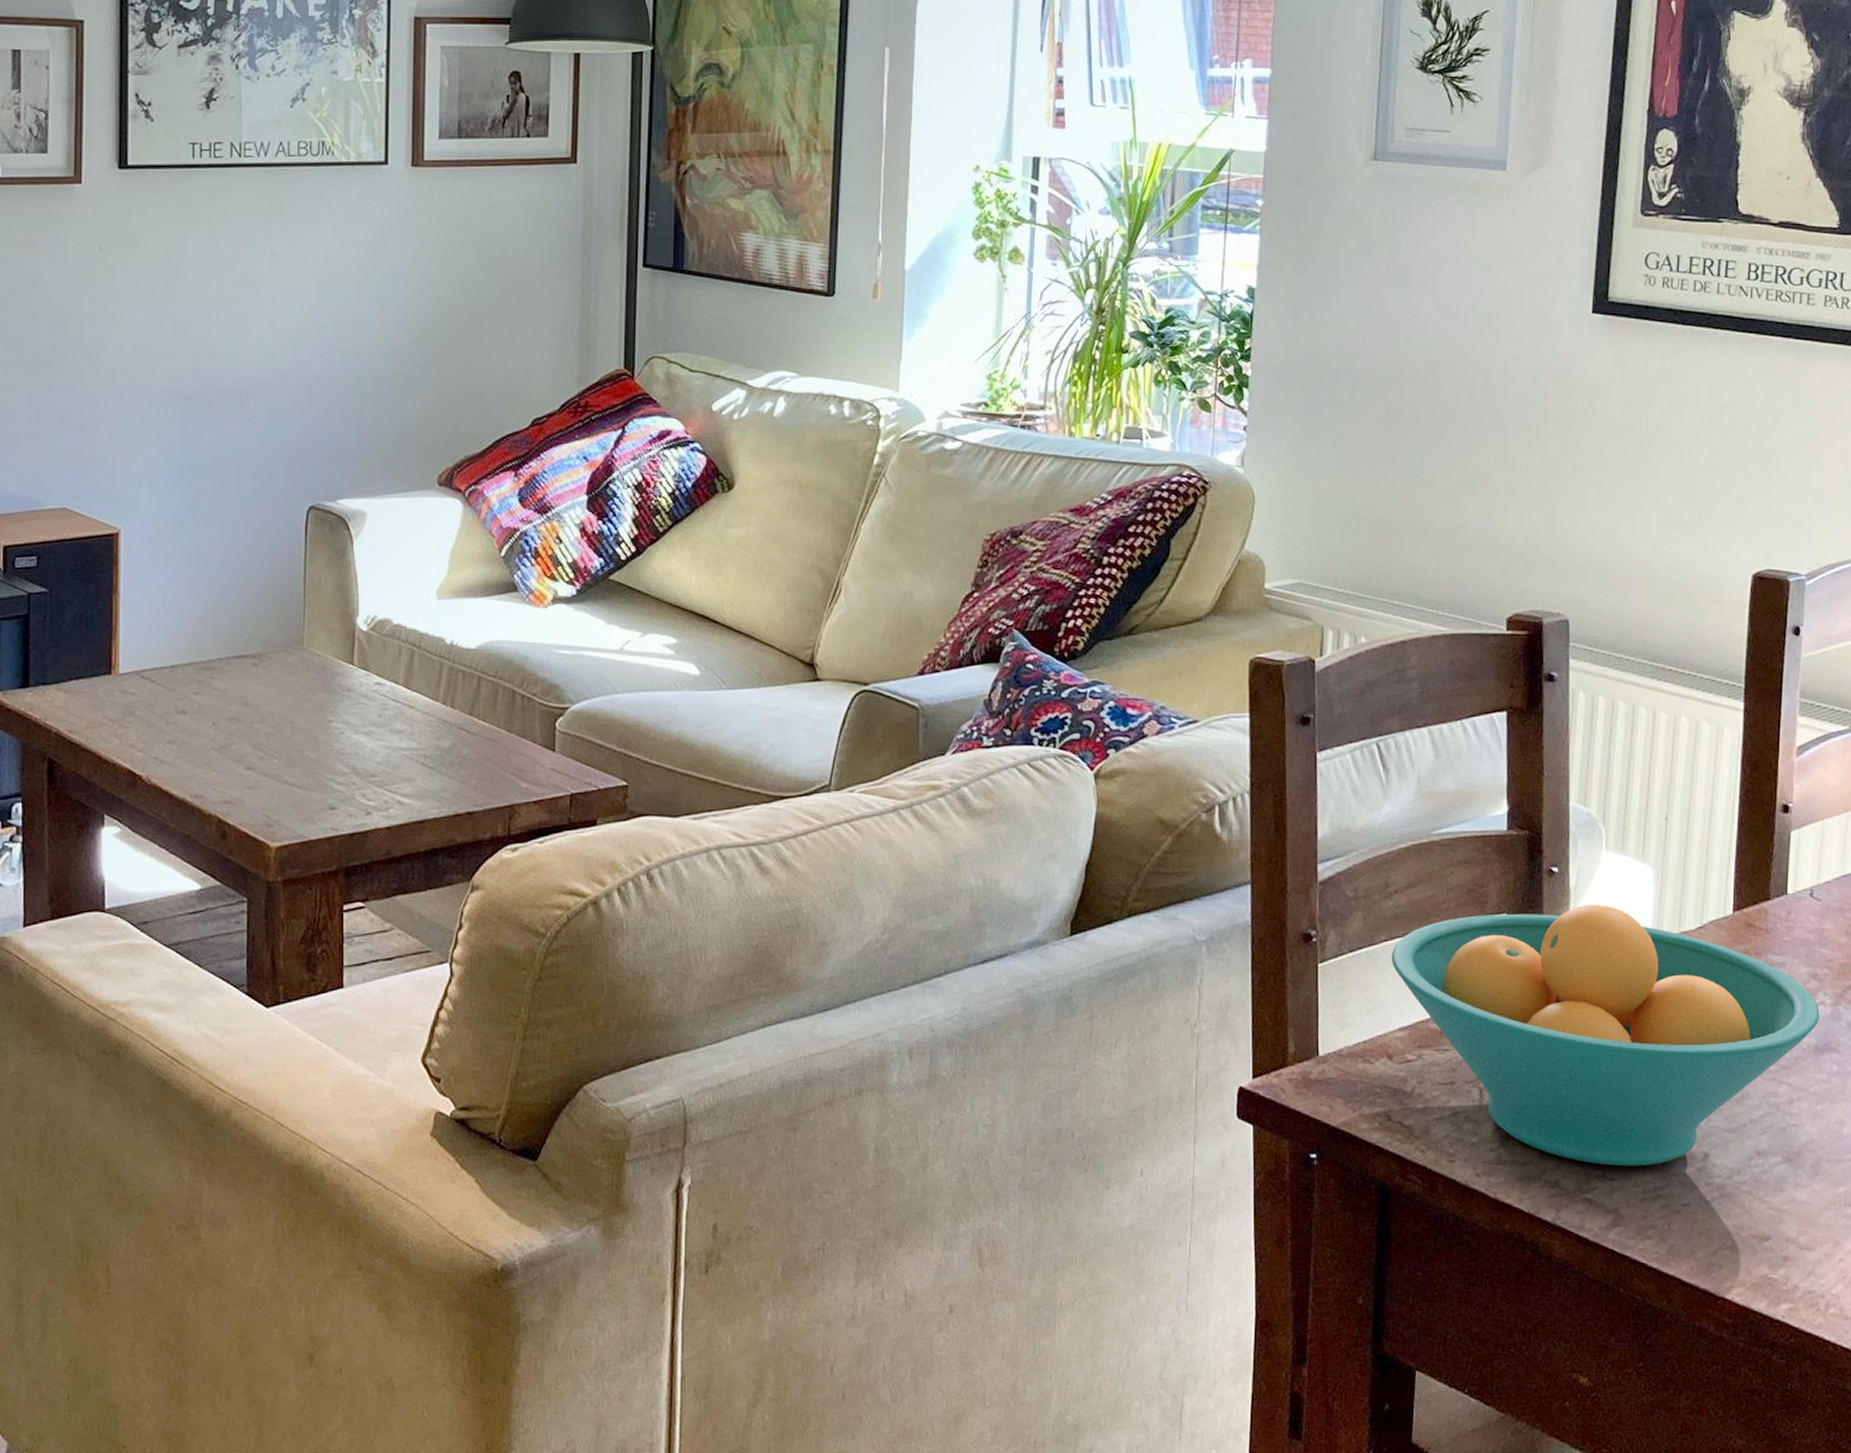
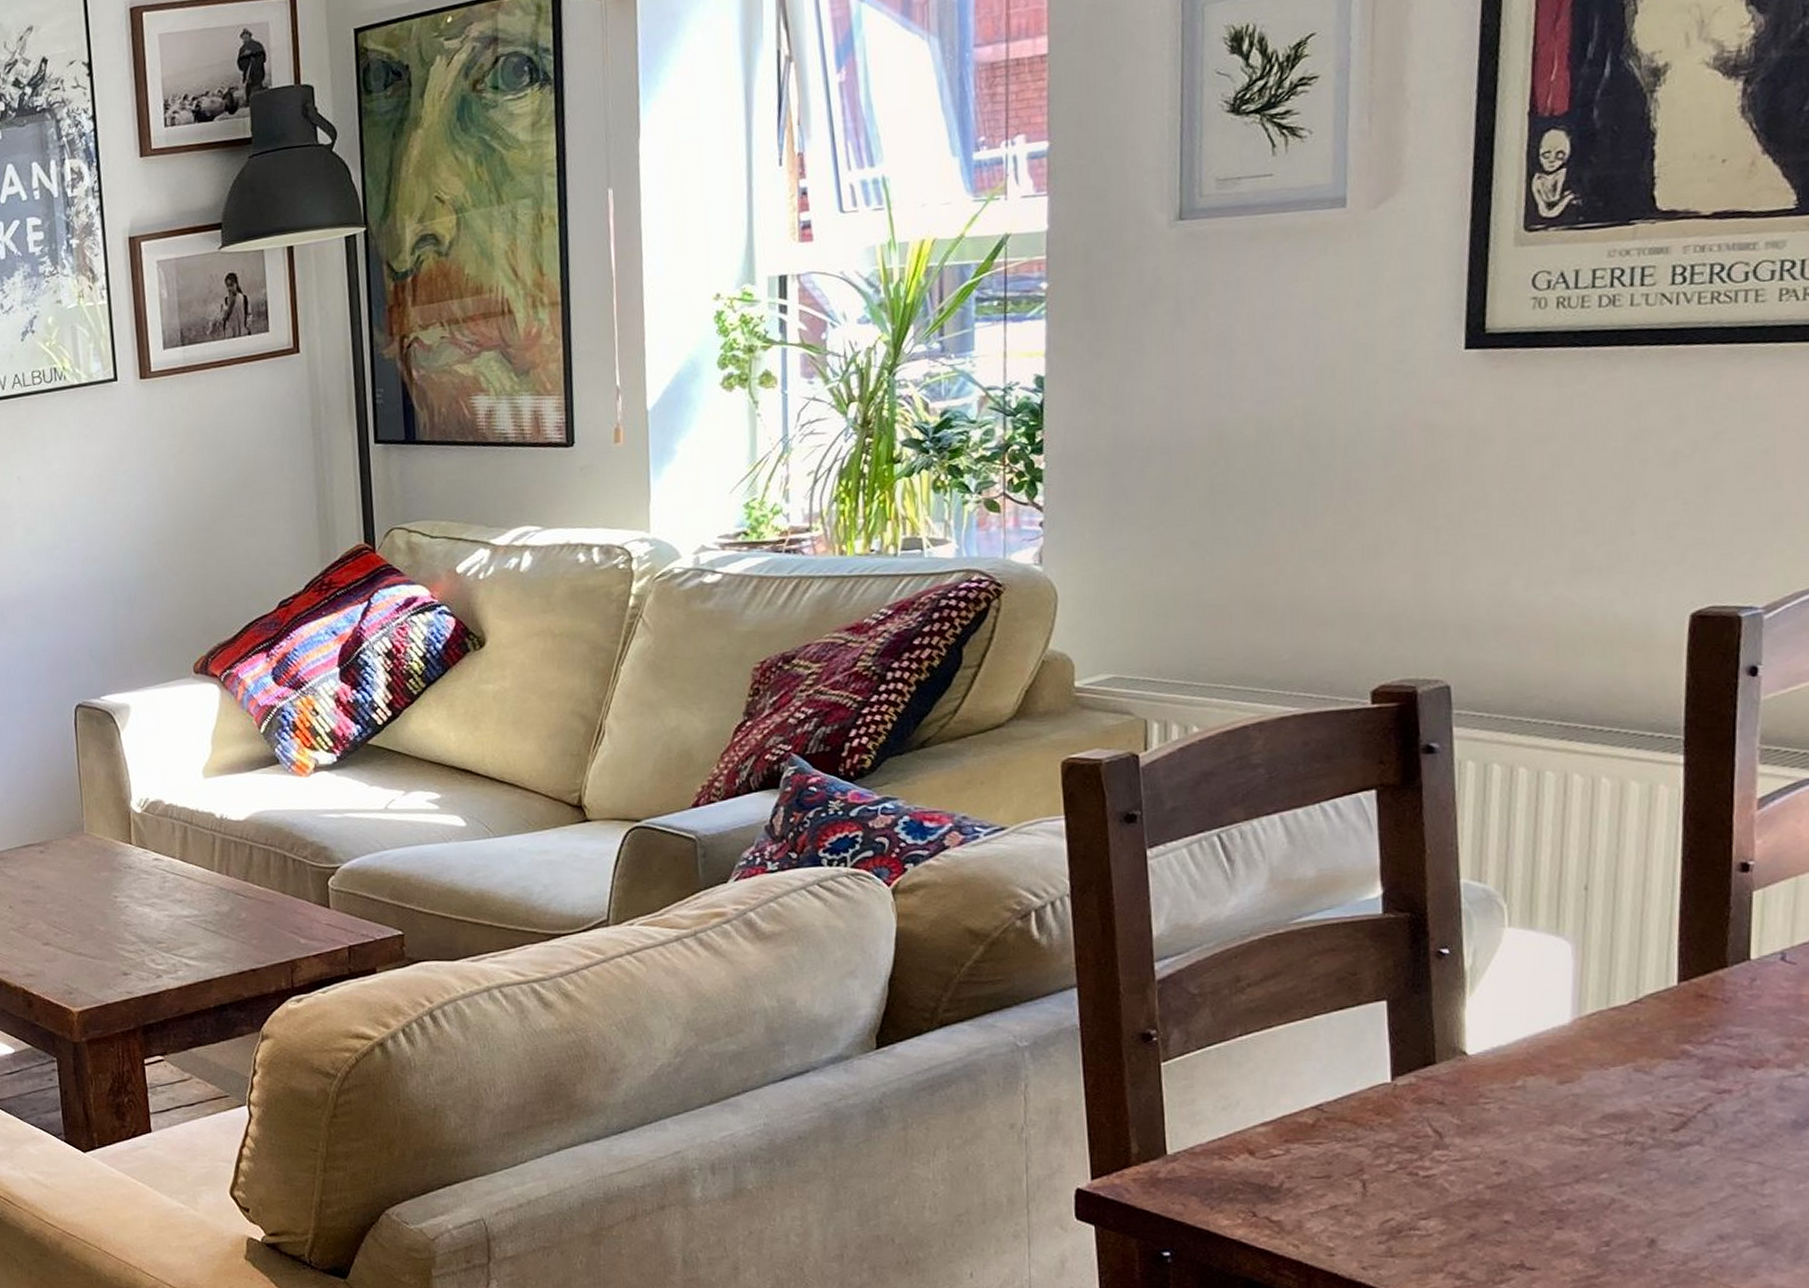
fruit bowl: present [1391,904,1820,1167] -> none [1247,984,1799,1256]

